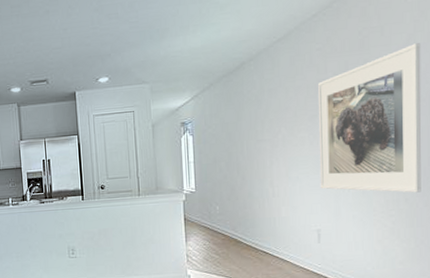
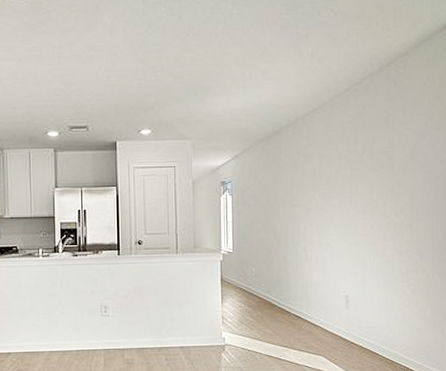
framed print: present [318,43,422,193] -> none [348,125,437,264]

